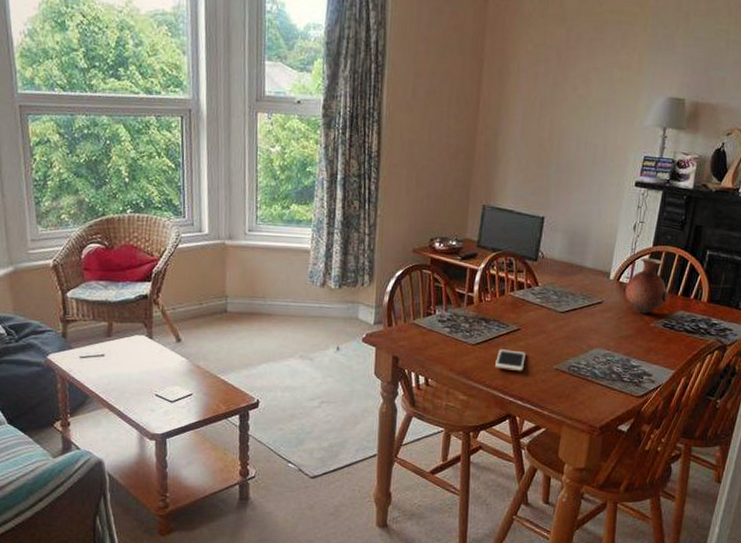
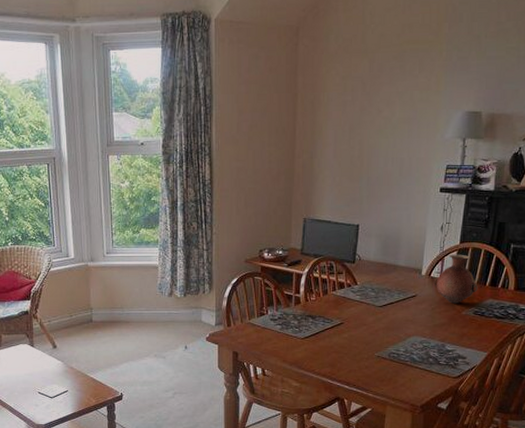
cell phone: present [495,349,526,372] -> none [323,341,350,360]

